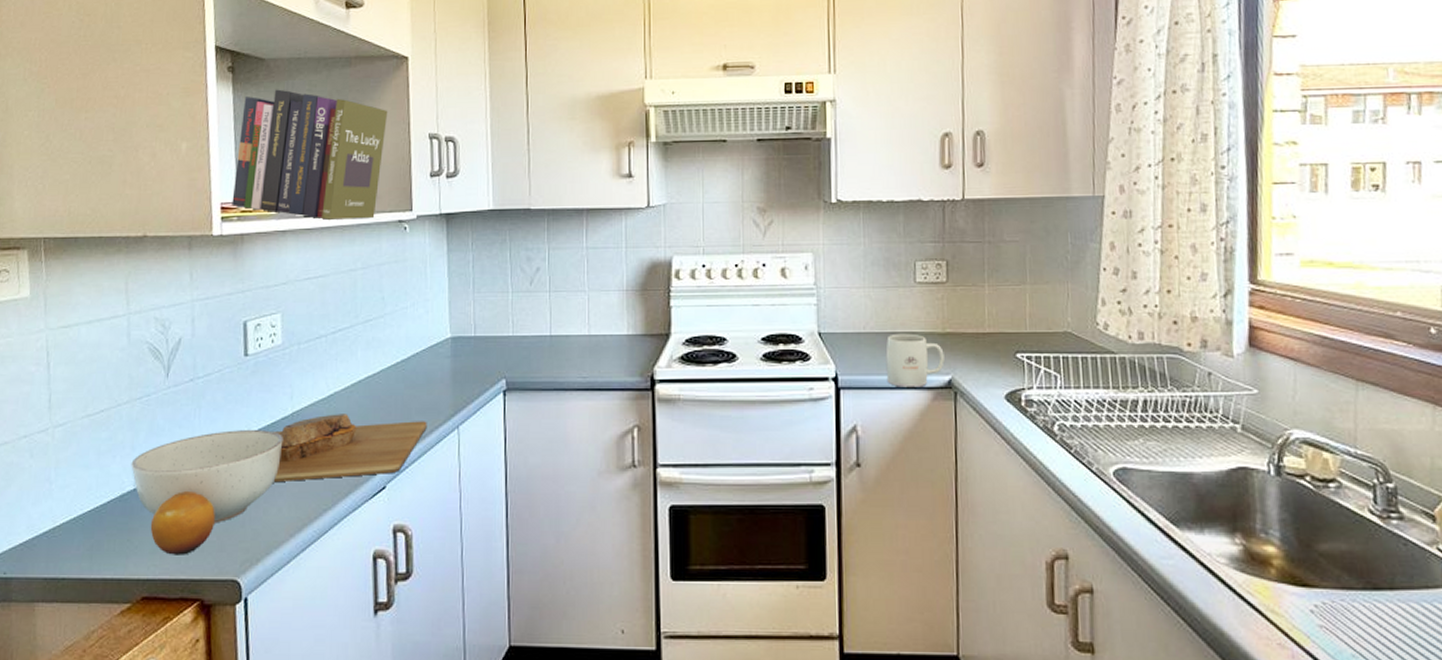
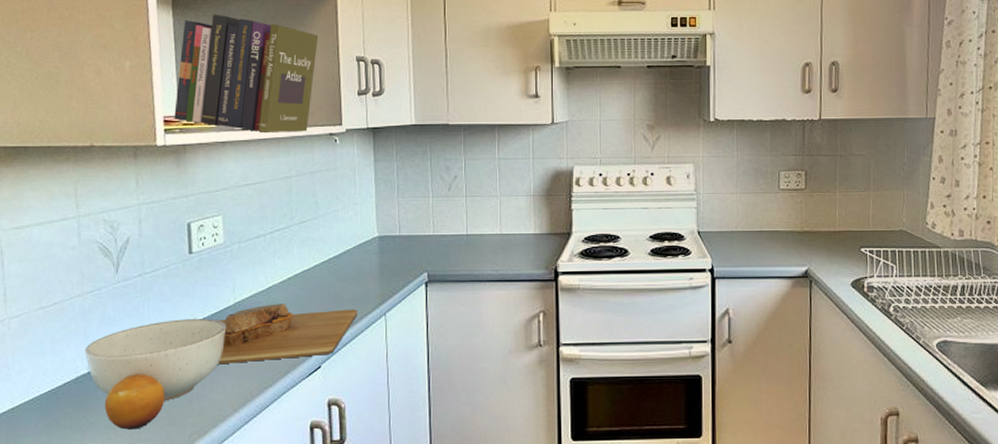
mug: present [885,333,945,387] -> none [753,232,802,277]

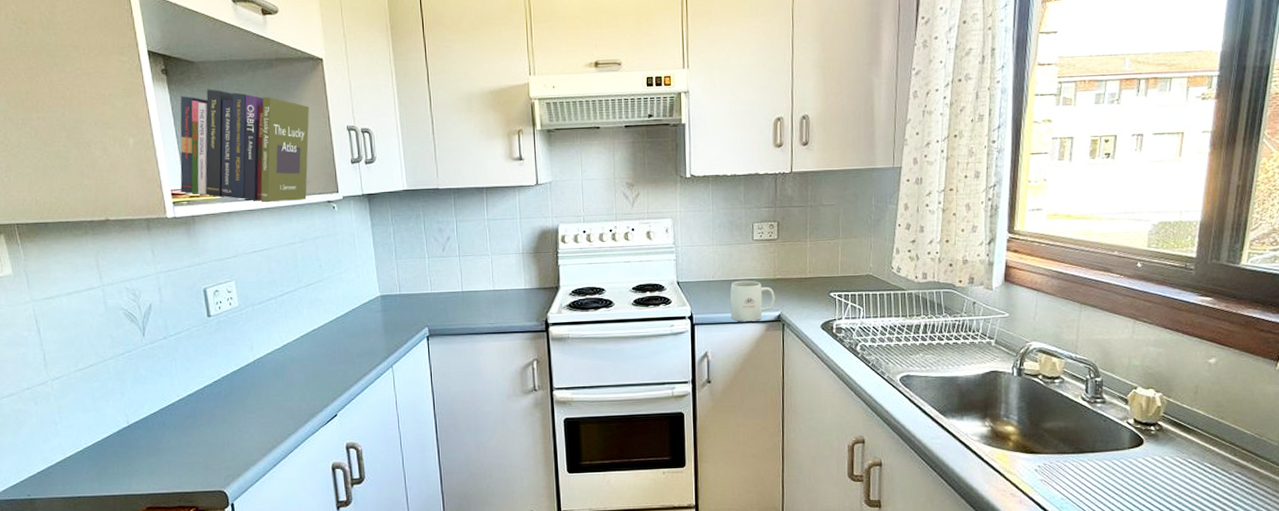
bowl: present [84,319,227,401] -> none [123,375,249,449]
fruit: present [104,374,165,430] -> none [146,425,199,475]
cutting board: present [216,304,357,365] -> none [239,359,367,416]
mug: none [753,232,802,277] -> present [729,280,775,322]

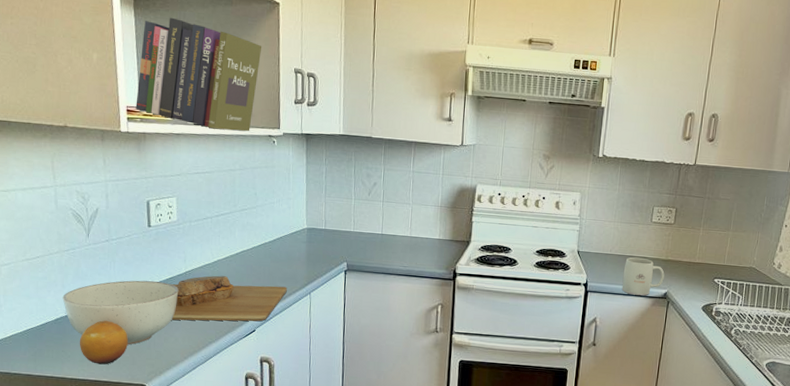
bowl: none [123,375,249,449] -> present [62,280,179,345]
fruit: none [146,425,199,475] -> present [79,320,128,365]
cutting board: none [239,359,367,416] -> present [171,275,287,322]

